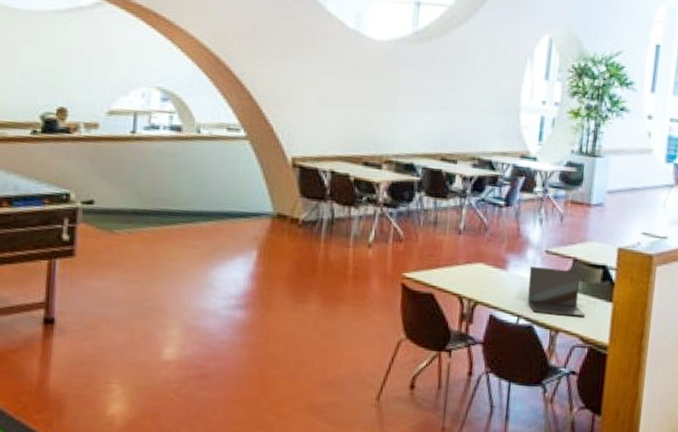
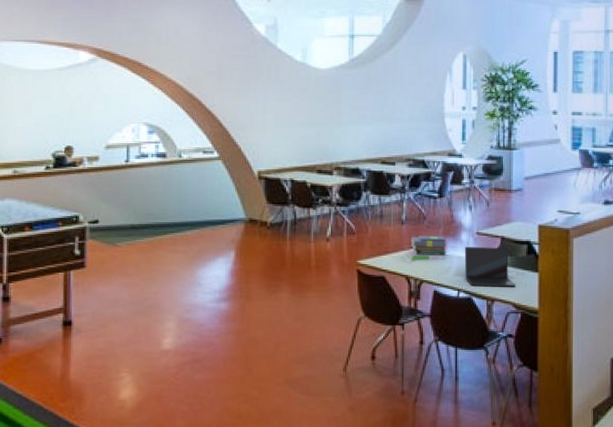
books: none [461,248,510,280] -> present [406,235,447,260]

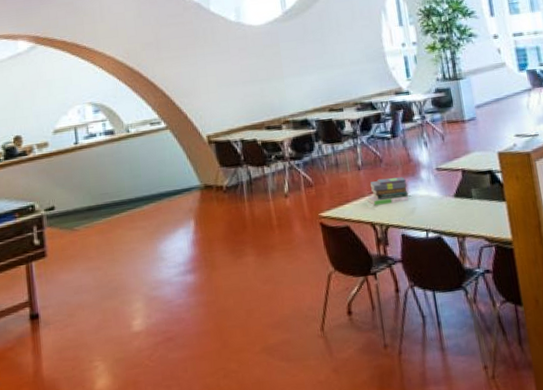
laptop: present [464,247,516,287] -> none [426,180,485,224]

